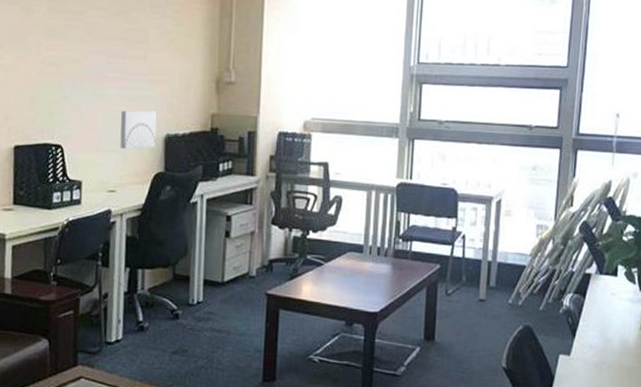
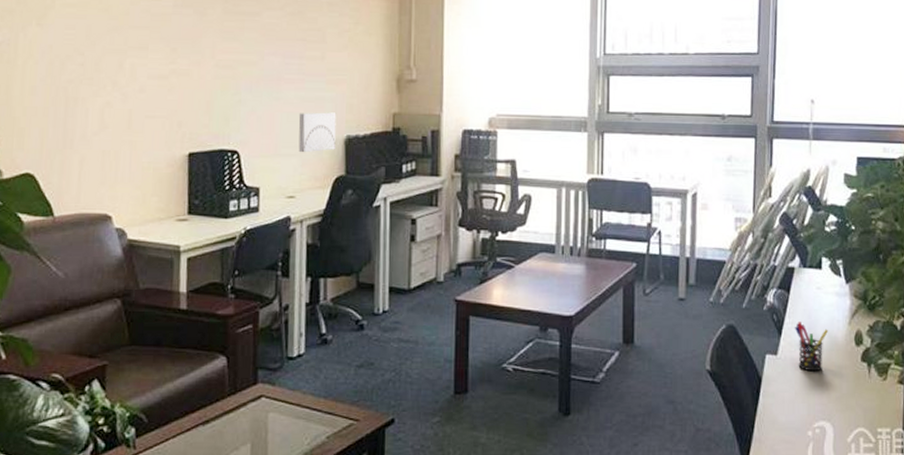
pen holder: none [587,325,620,373] -> present [794,322,828,372]

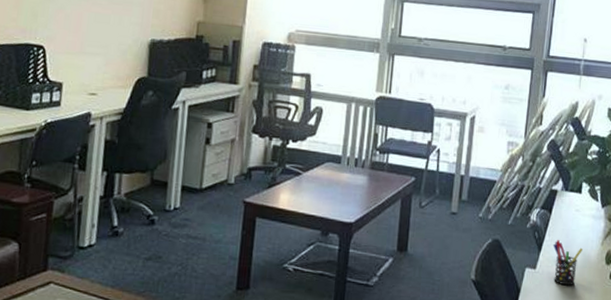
wall art: present [298,112,337,153] -> none [103,14,143,53]

